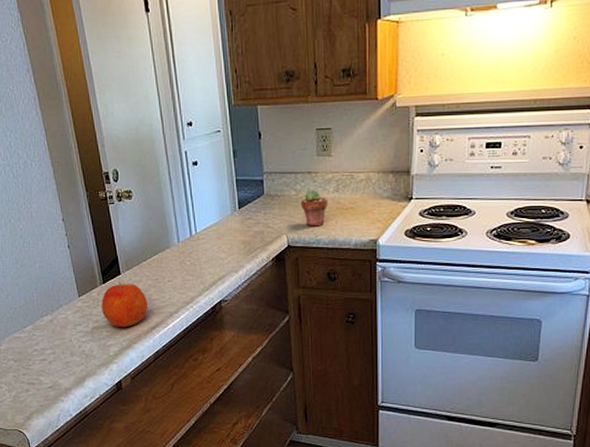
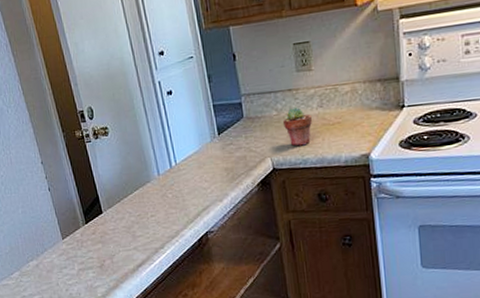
apple: present [101,280,148,328] -> none [85,219,133,268]

